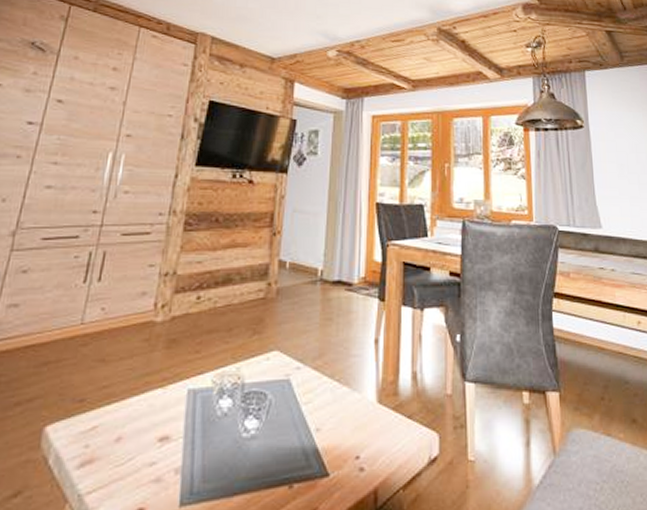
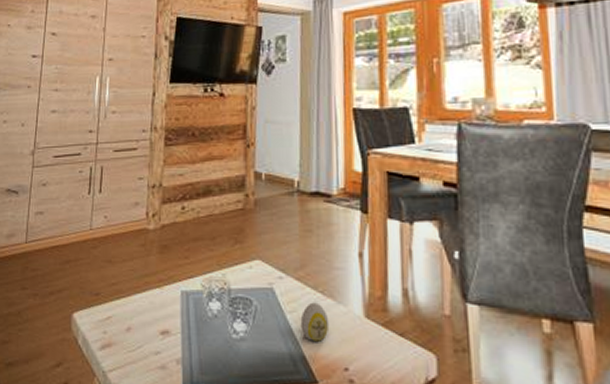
decorative egg: none [315,391,344,432] -> present [300,302,330,342]

